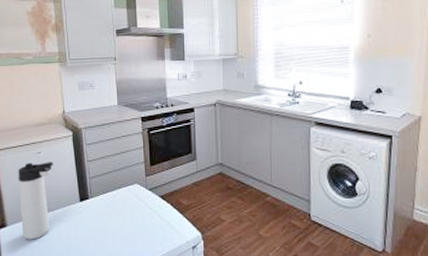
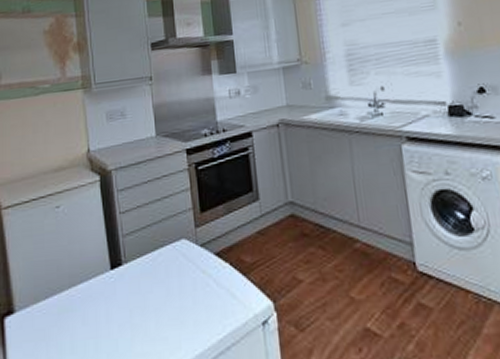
thermos bottle: present [18,162,53,240] -> none [30,218,76,330]

